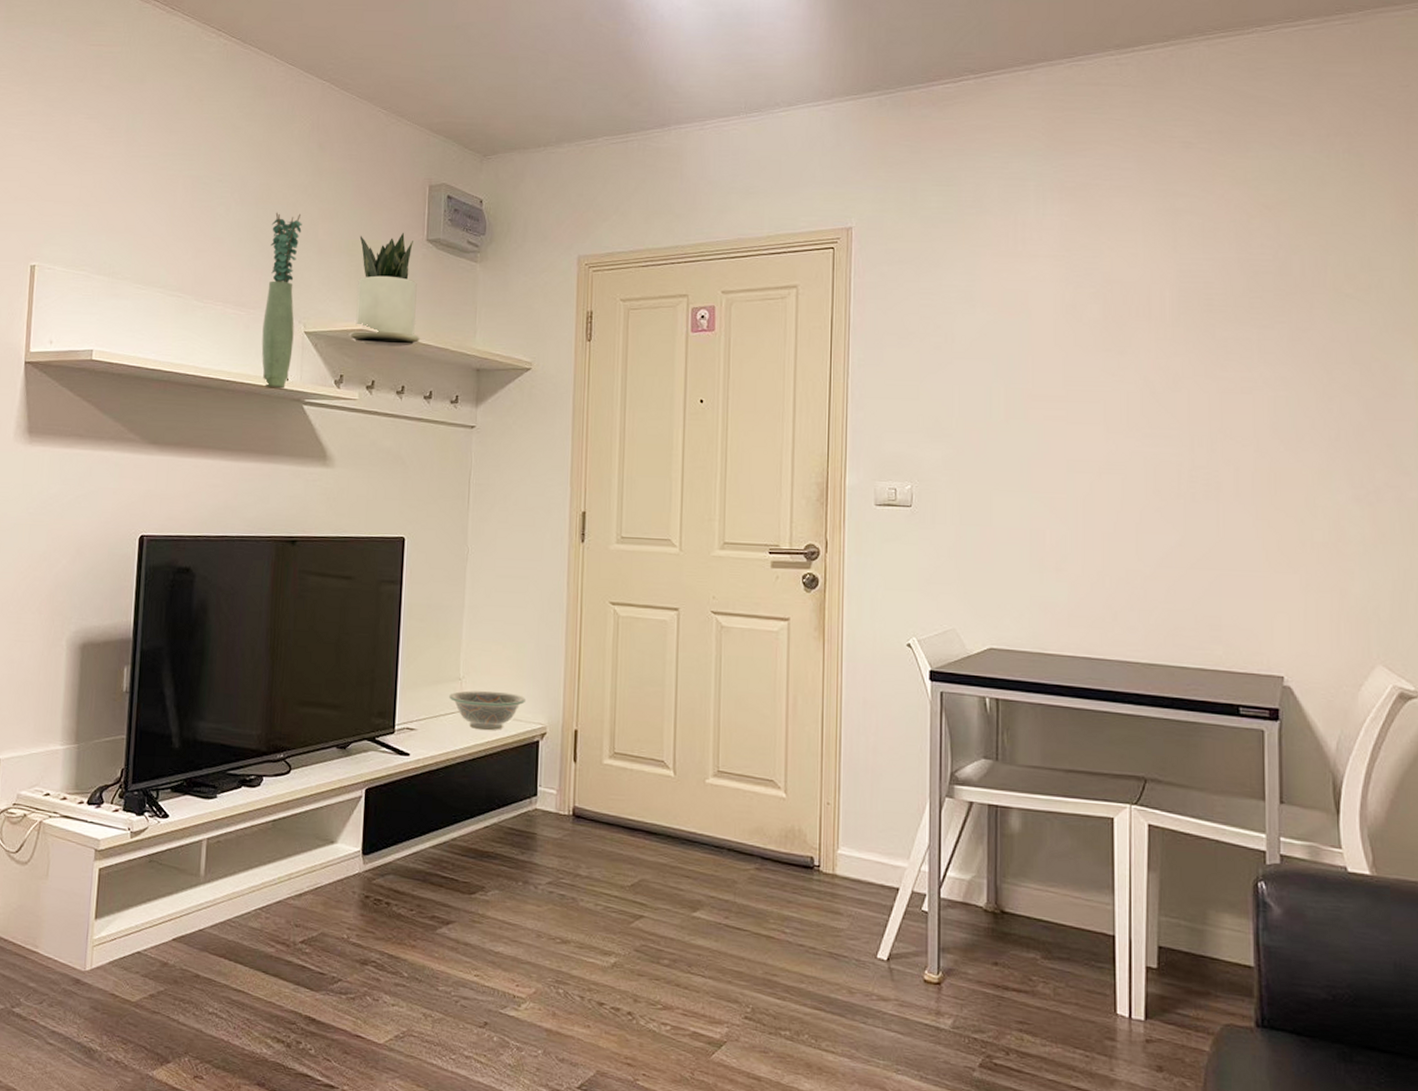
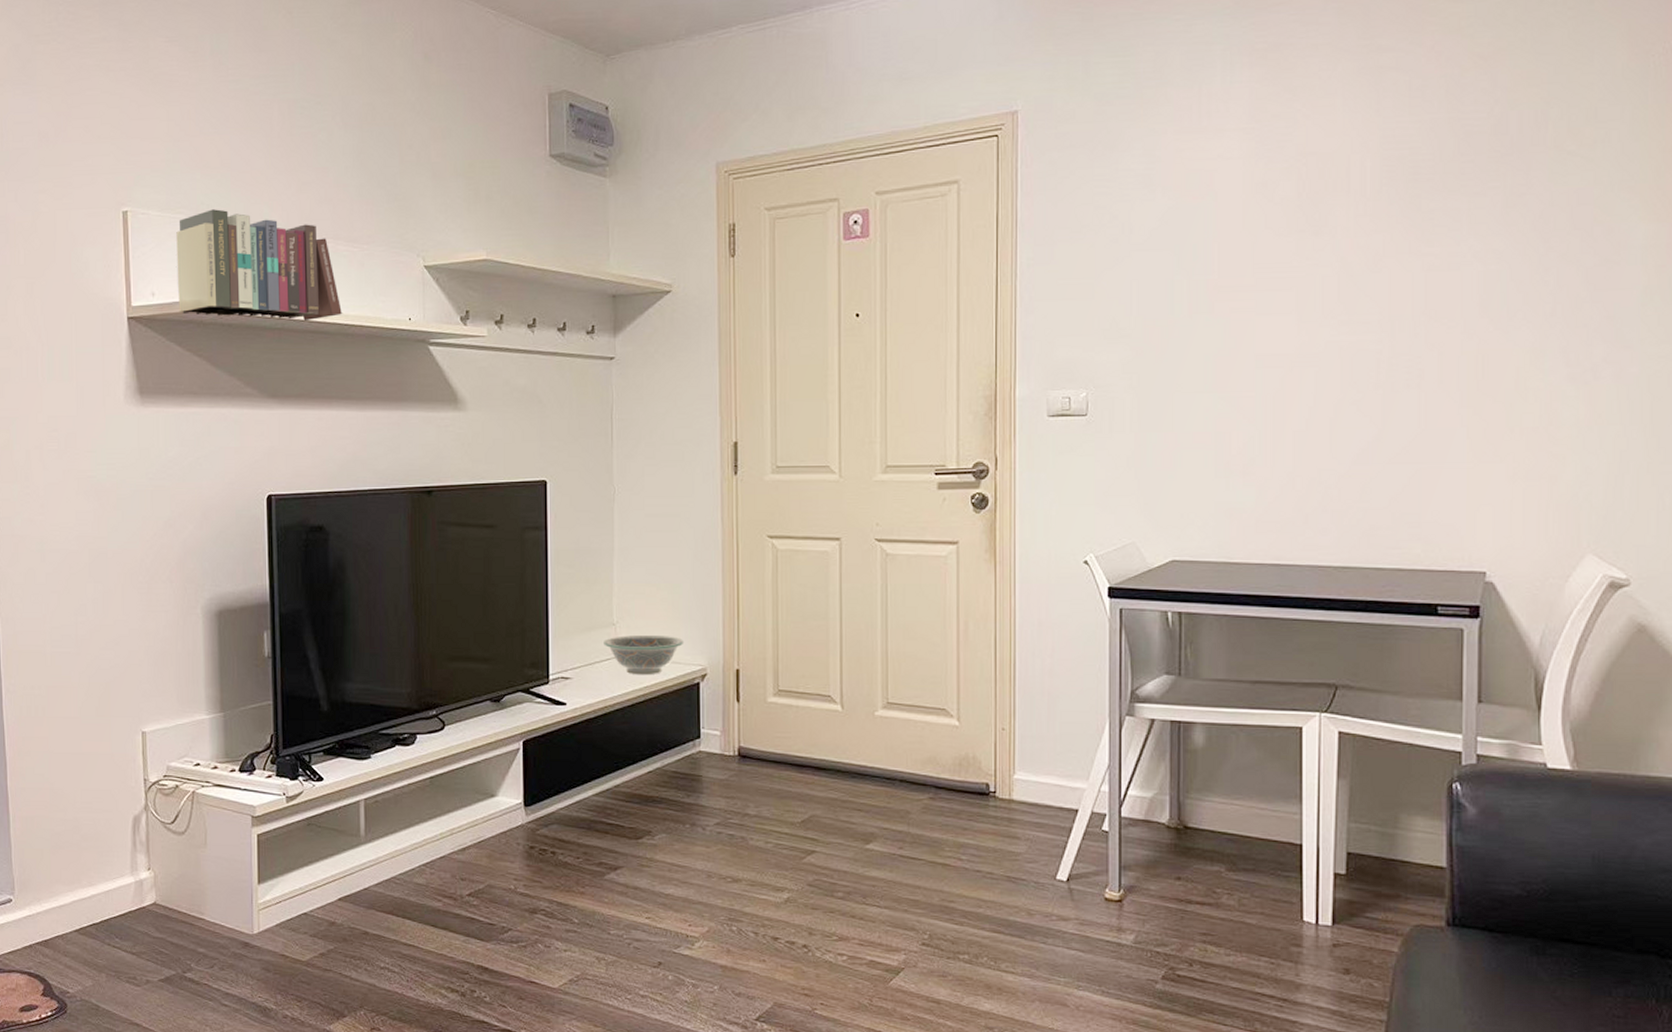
books: none [73,269,225,376] -> present [176,209,342,322]
vase: present [261,212,302,389] -> none [378,134,413,330]
planter: present [349,233,420,347] -> none [472,149,550,277]

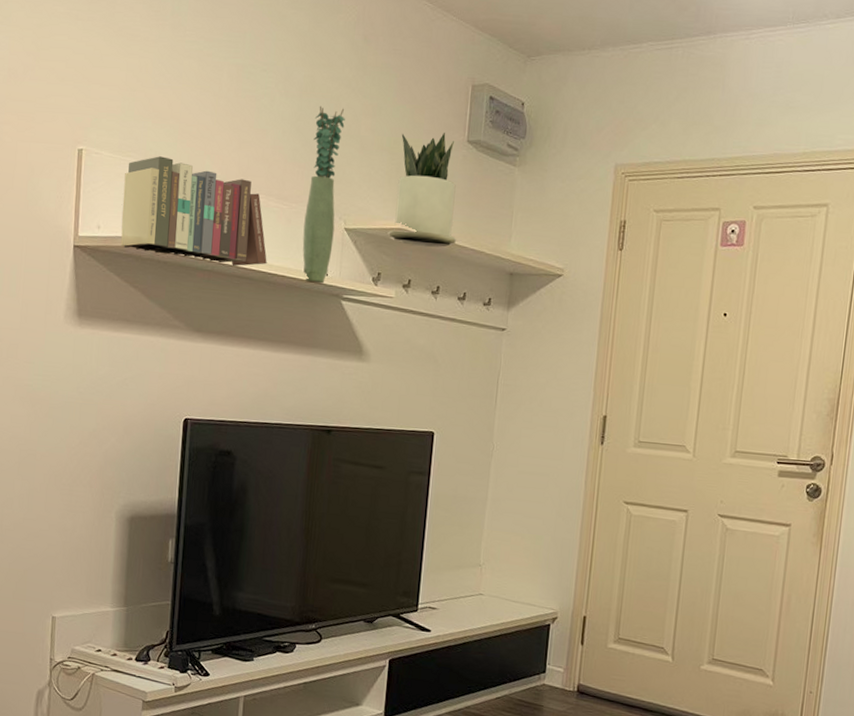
vase: none [378,134,413,330] -> present [302,105,345,284]
planter: none [472,149,550,277] -> present [387,133,457,248]
decorative bowl: present [604,634,684,676] -> none [469,576,541,613]

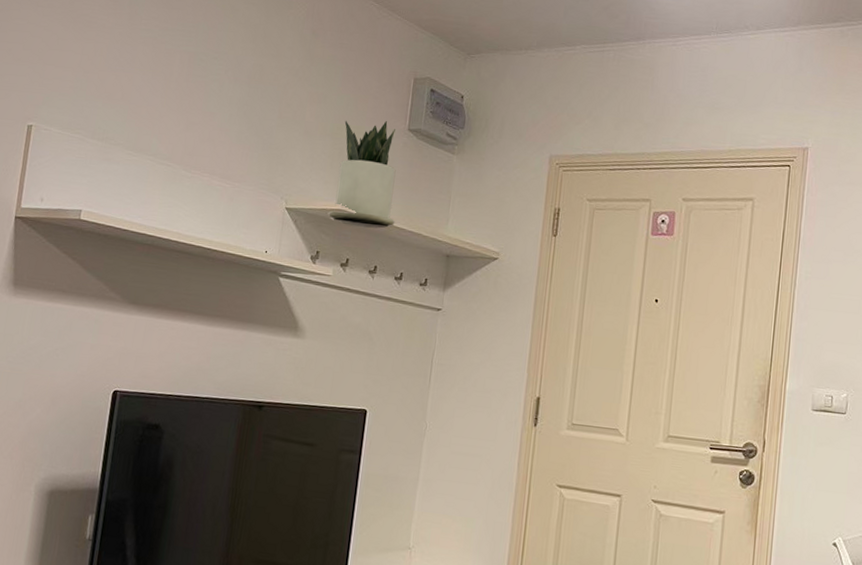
books: present [120,156,267,267] -> none [62,134,207,242]
vase: present [302,105,345,284] -> none [243,92,291,260]

